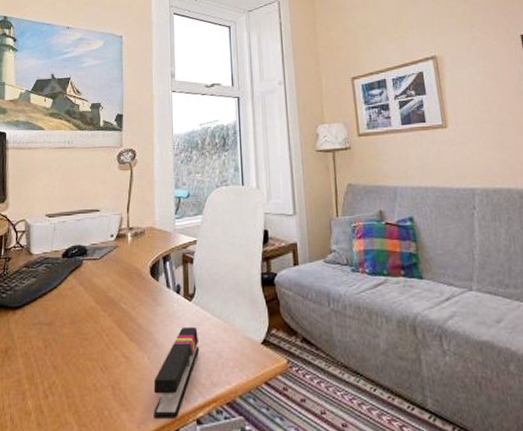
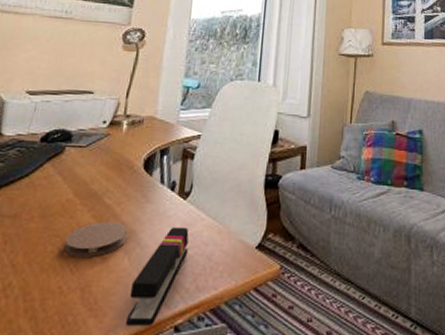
coaster: none [94,325,143,357] -> present [64,221,127,257]

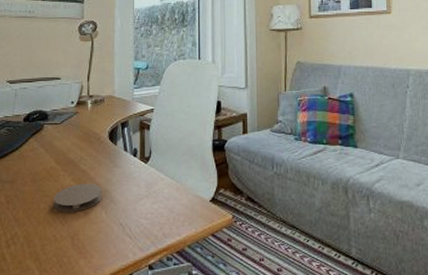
stapler: present [126,226,189,325] -> none [110,186,154,265]

